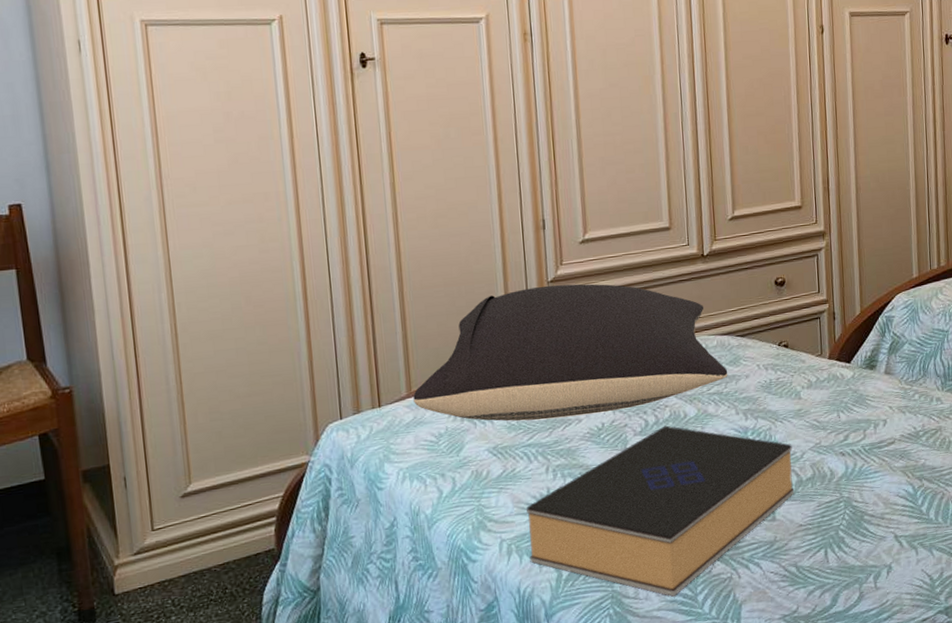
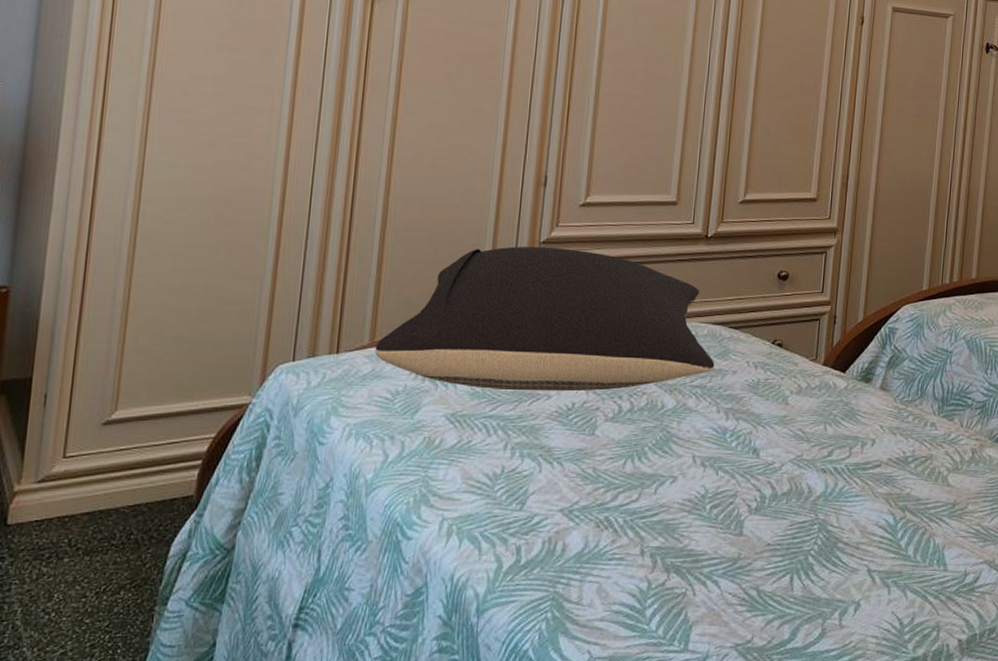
book: present [525,425,794,597] -> none [470,414,772,607]

